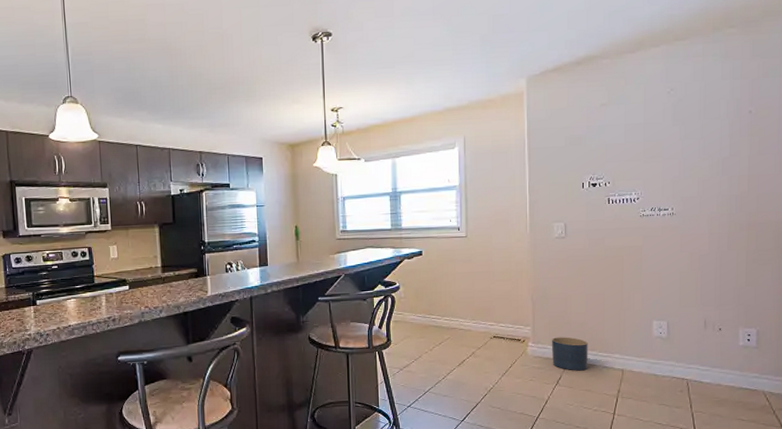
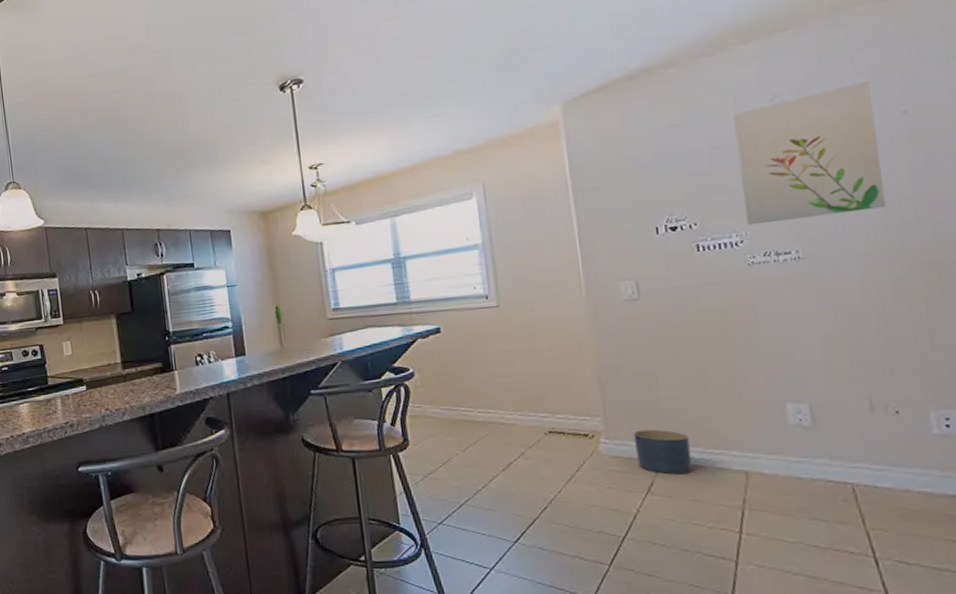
wall art: none [642,86,732,187] -> present [733,81,886,226]

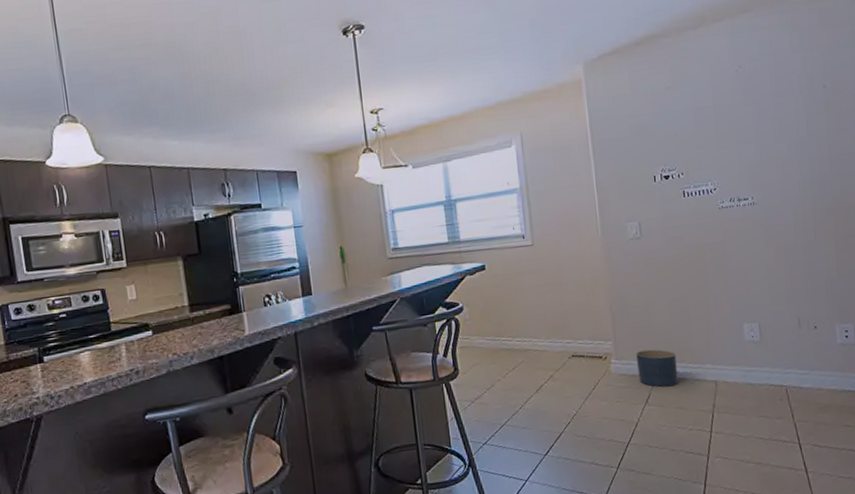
wall art: present [733,81,886,226] -> none [710,60,811,176]

